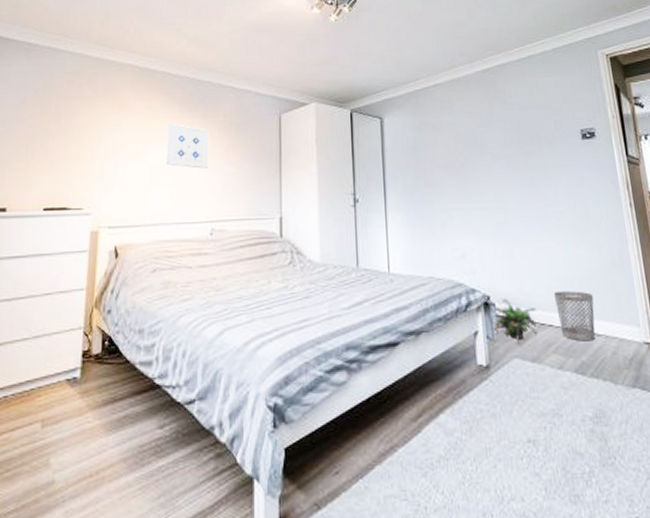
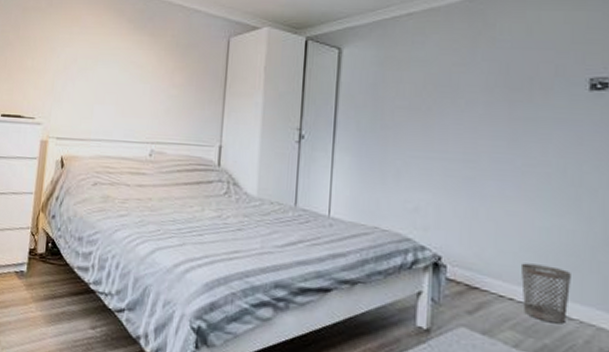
wall art: present [166,124,209,169] -> none [112,41,156,89]
potted plant: present [493,298,537,342] -> none [440,261,497,311]

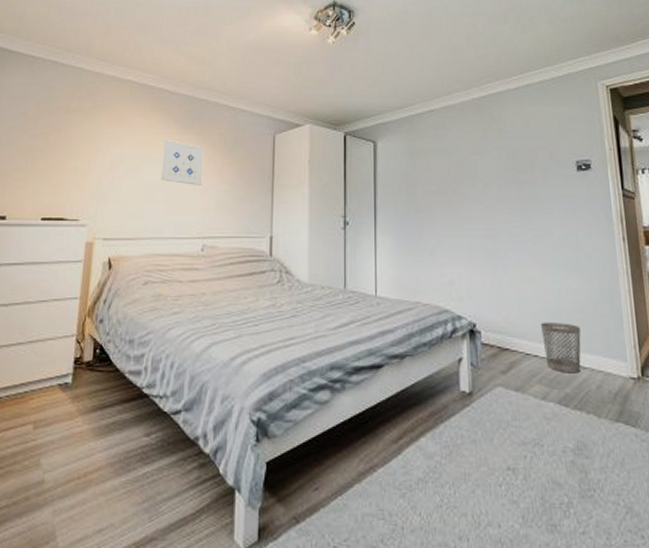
wall art: none [112,41,156,89] -> present [161,140,204,185]

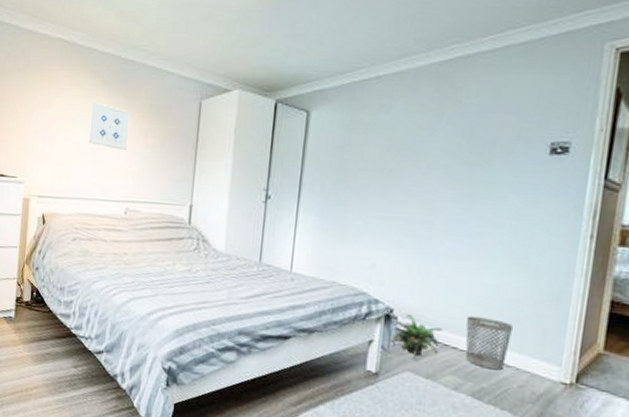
potted plant: none [478,326,523,371] -> present [390,313,443,357]

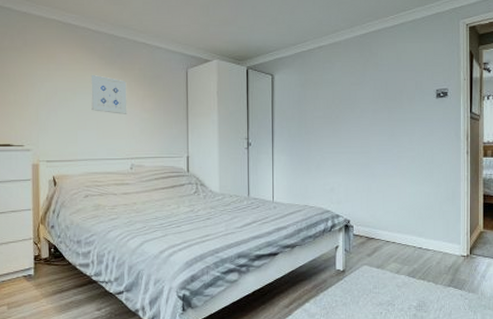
potted plant: present [390,313,443,357] -> none [350,222,385,254]
wastebasket: present [465,316,513,370] -> none [398,217,428,254]

